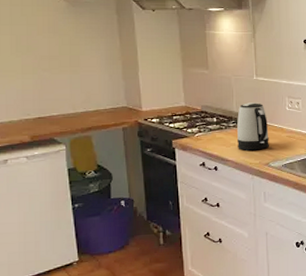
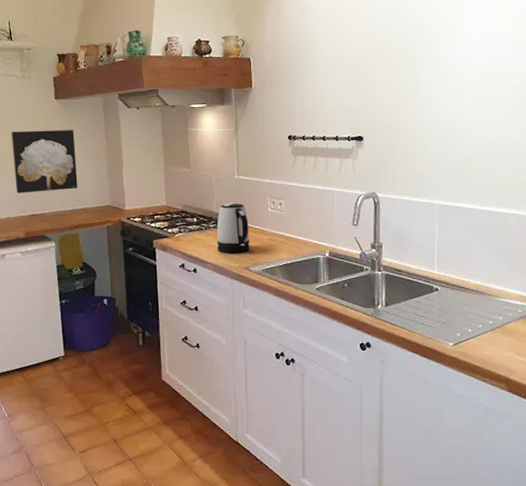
wall art: none [11,30,89,95] -> present [11,130,78,193]

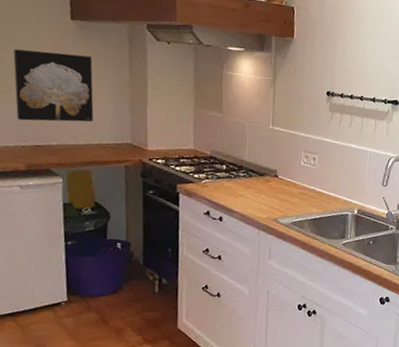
kettle: present [217,203,250,253] -> none [246,152,281,204]

